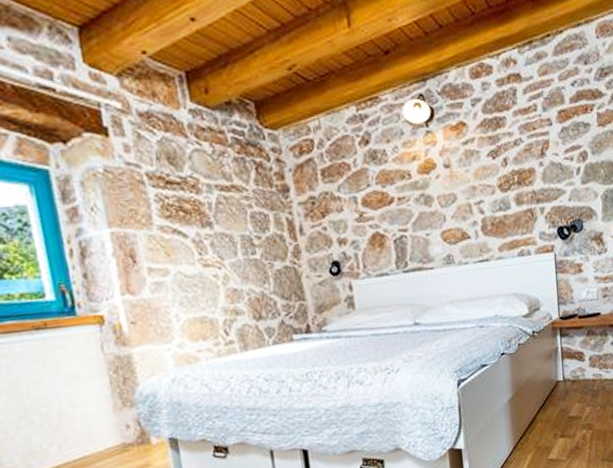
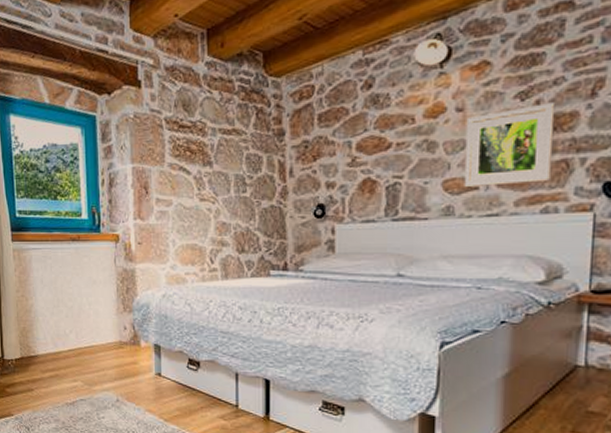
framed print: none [453,160,523,237] -> present [464,102,556,187]

